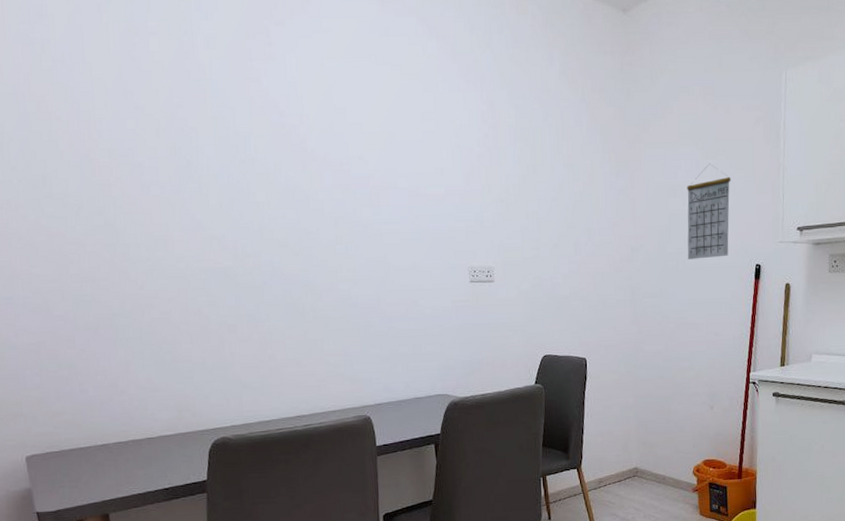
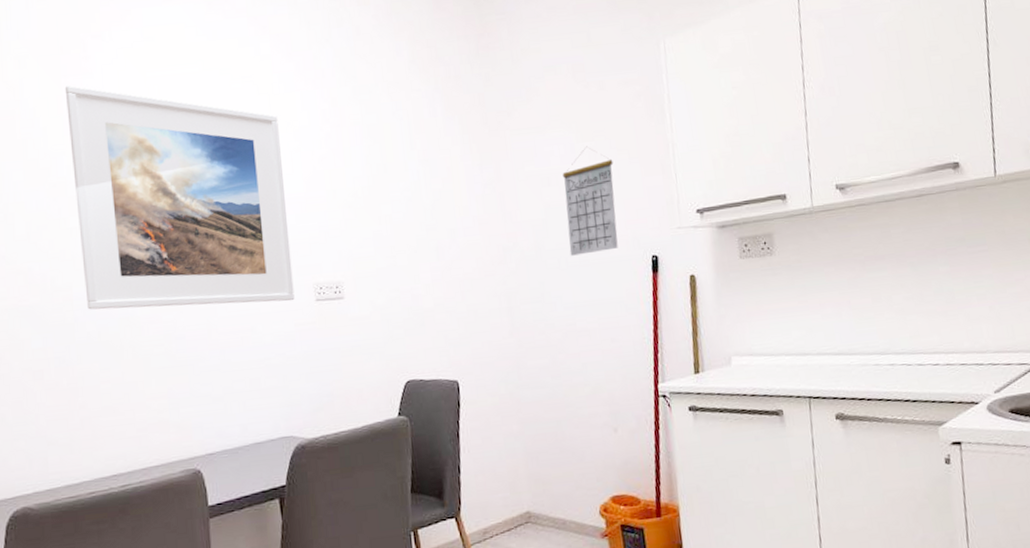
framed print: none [250,68,452,281] -> present [64,84,295,310]

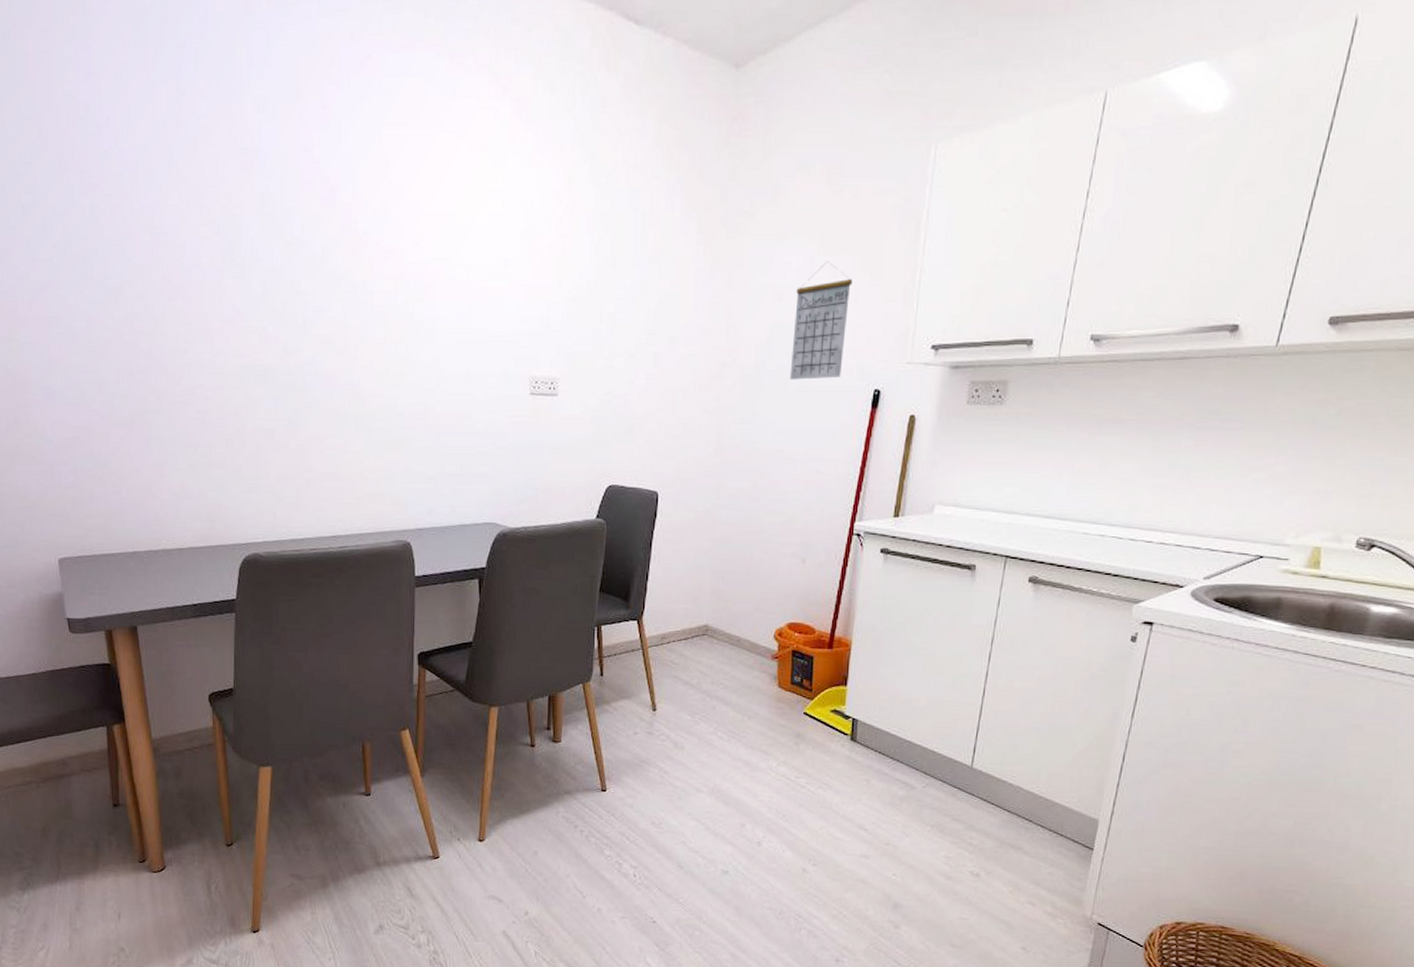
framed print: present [64,84,295,310] -> none [302,135,511,392]

